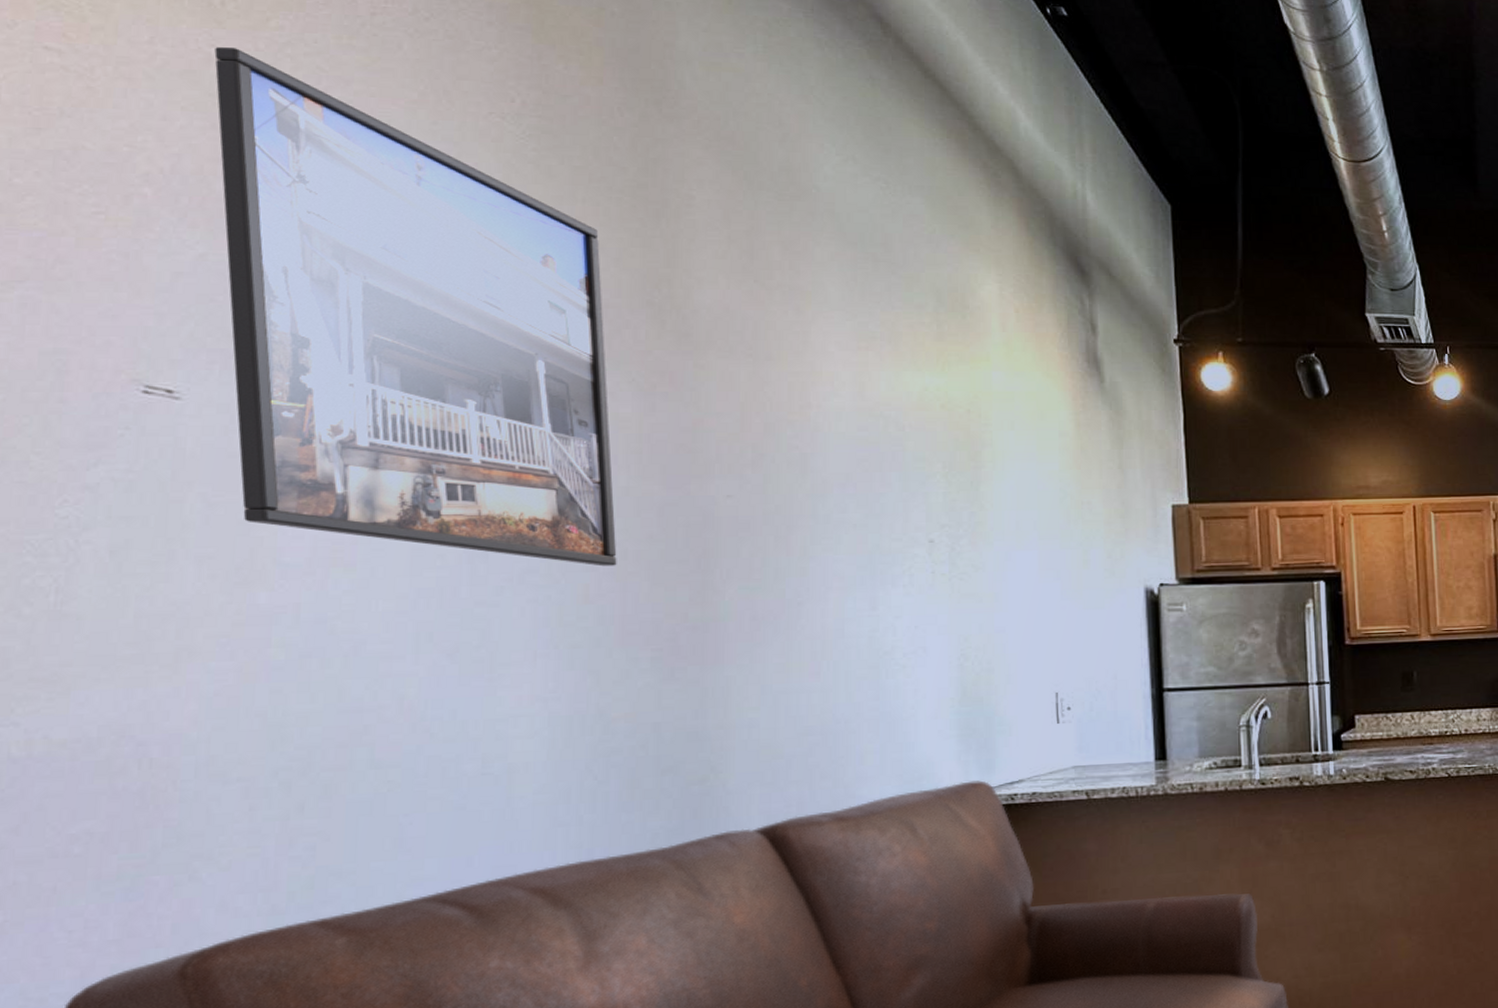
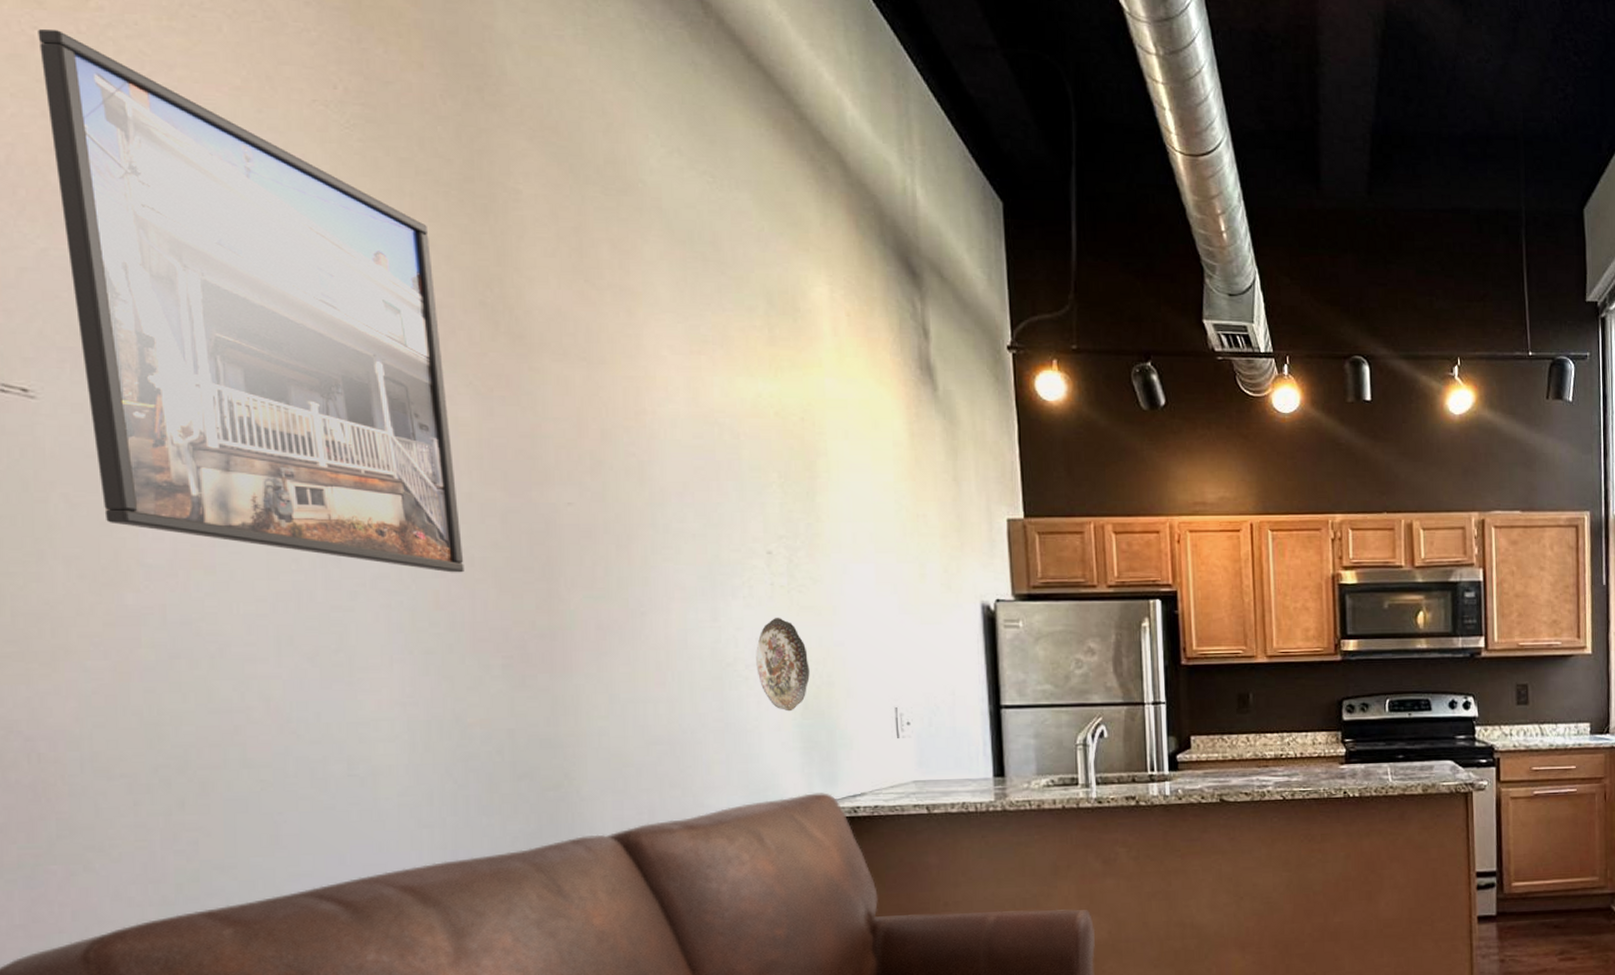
decorative plate: none [914,605,969,699] -> present [756,618,810,712]

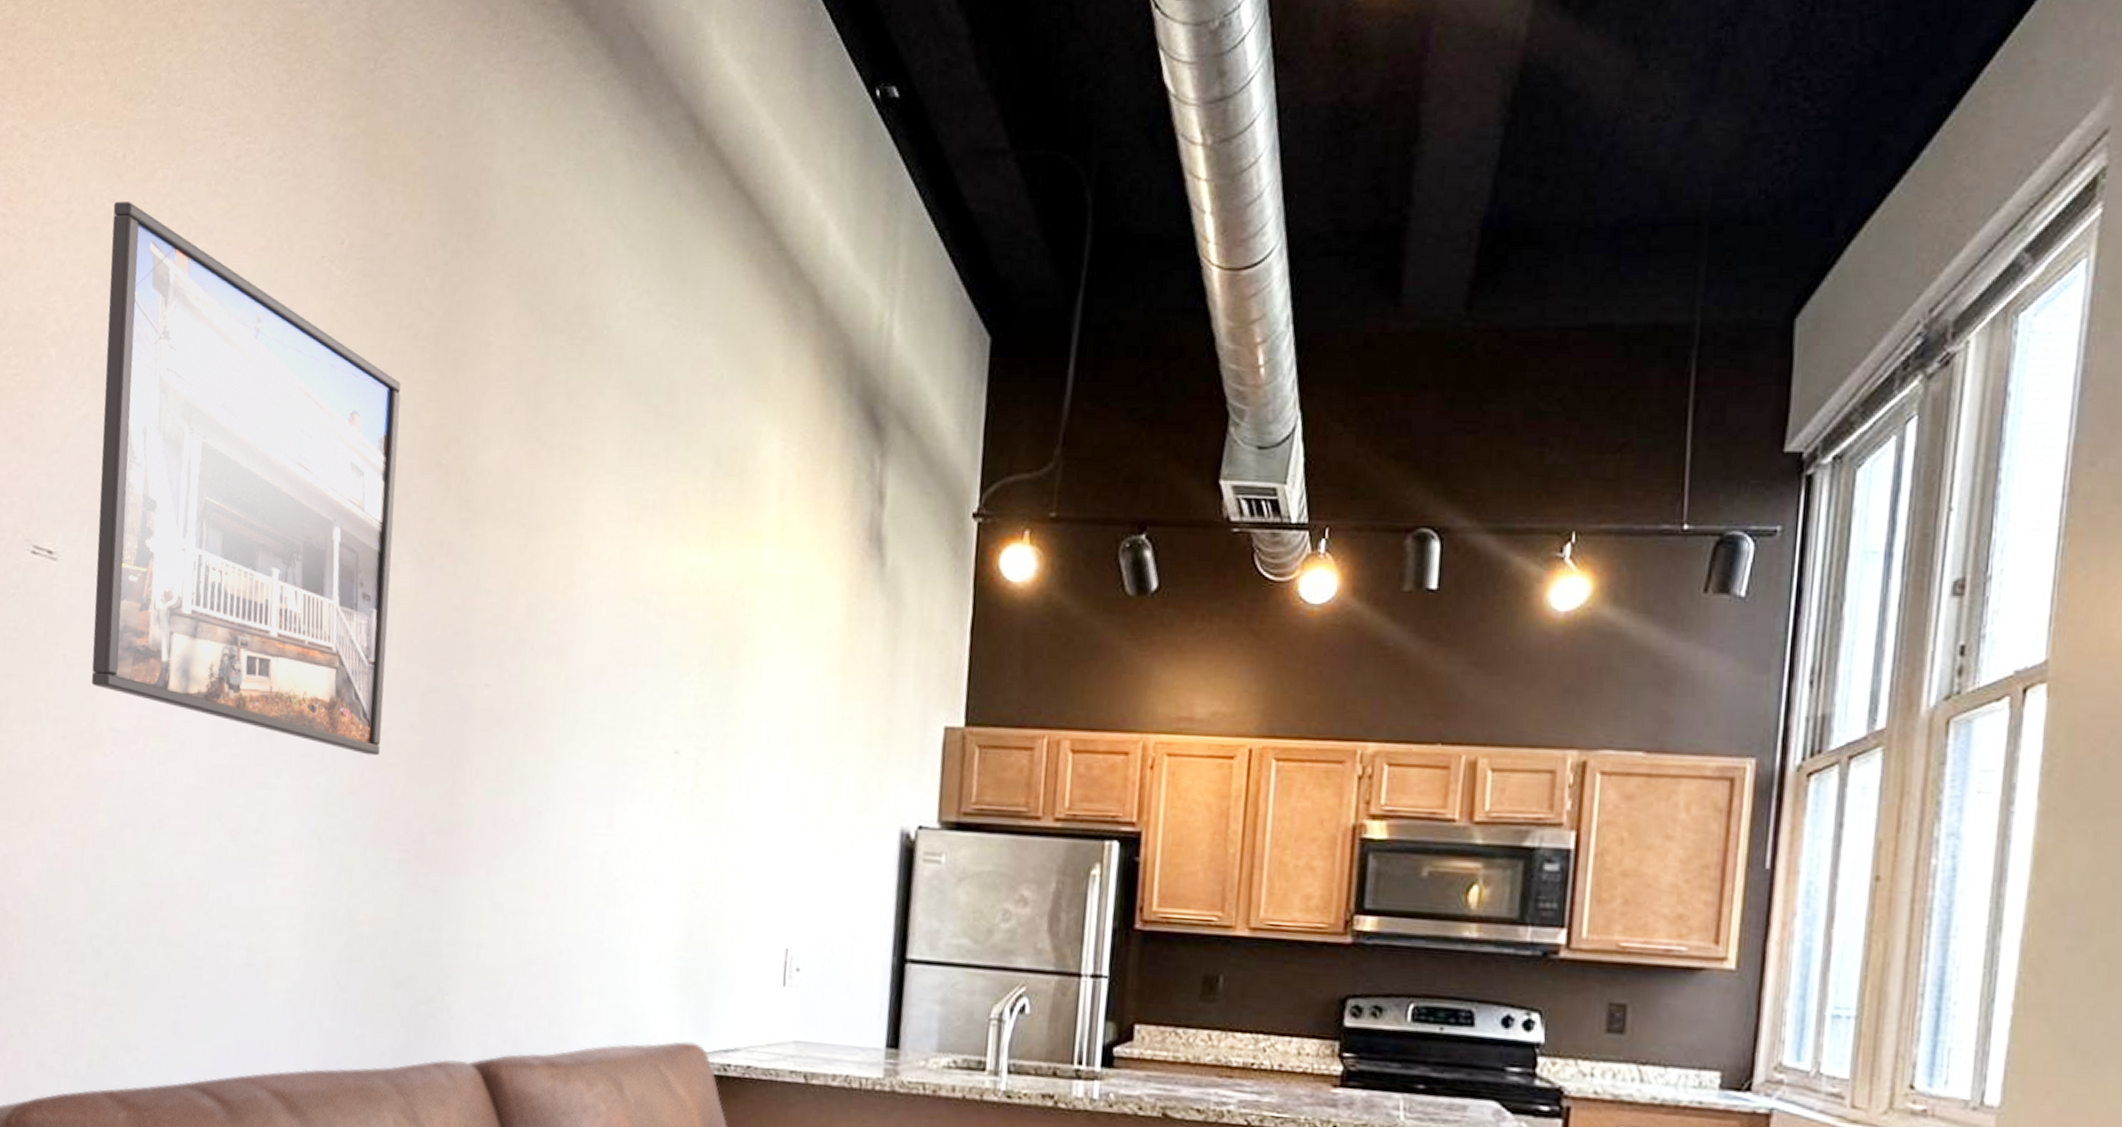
decorative plate: present [756,618,810,712] -> none [644,829,700,941]

